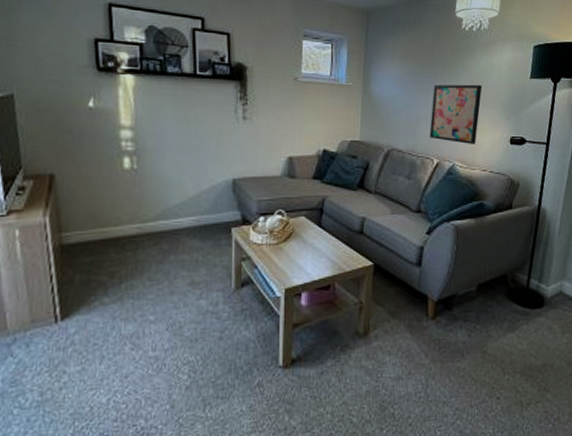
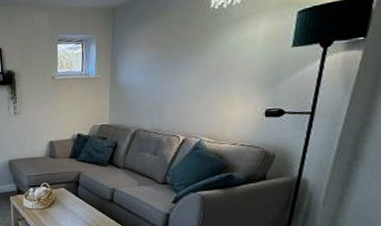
wall art: present [429,84,483,144] -> none [175,61,233,120]

